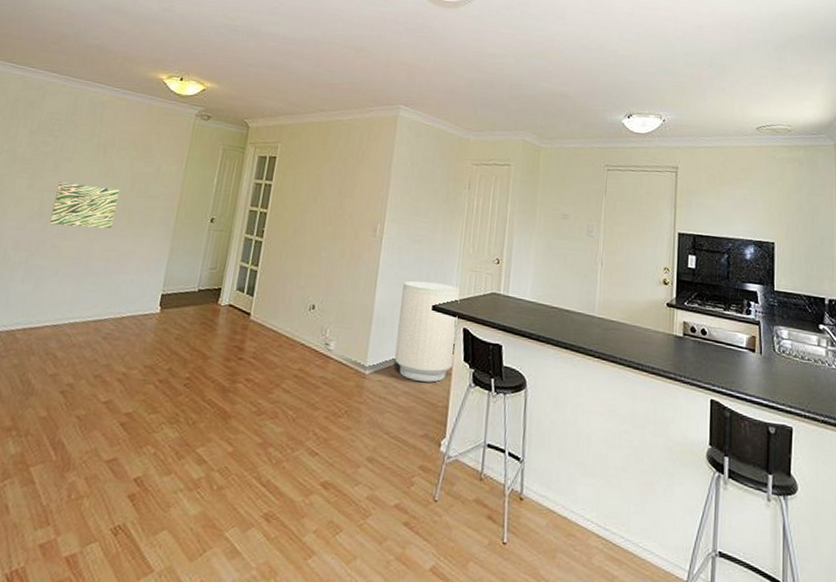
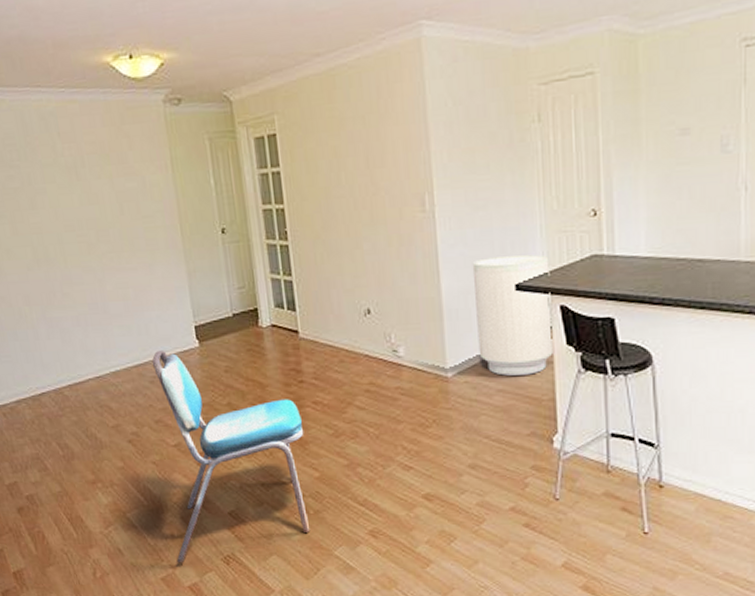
wall art: present [49,182,120,229] -> none [42,215,117,271]
dining chair: none [63,310,232,529] -> present [152,349,311,563]

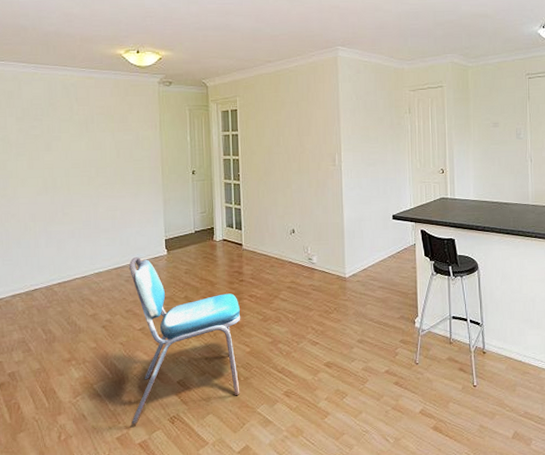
trash can: present [472,255,553,376] -> none [365,196,416,277]

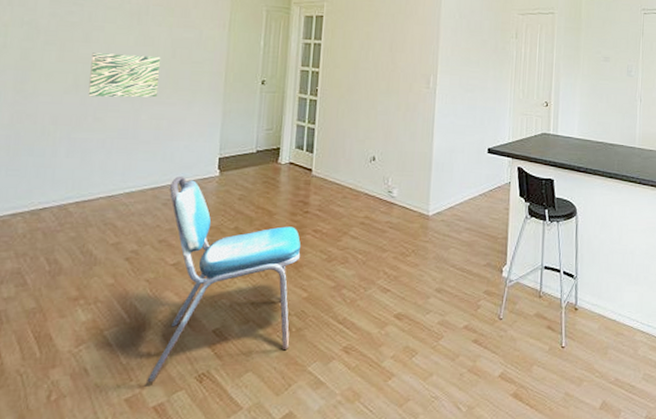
wall art: none [54,158,110,196] -> present [88,52,161,98]

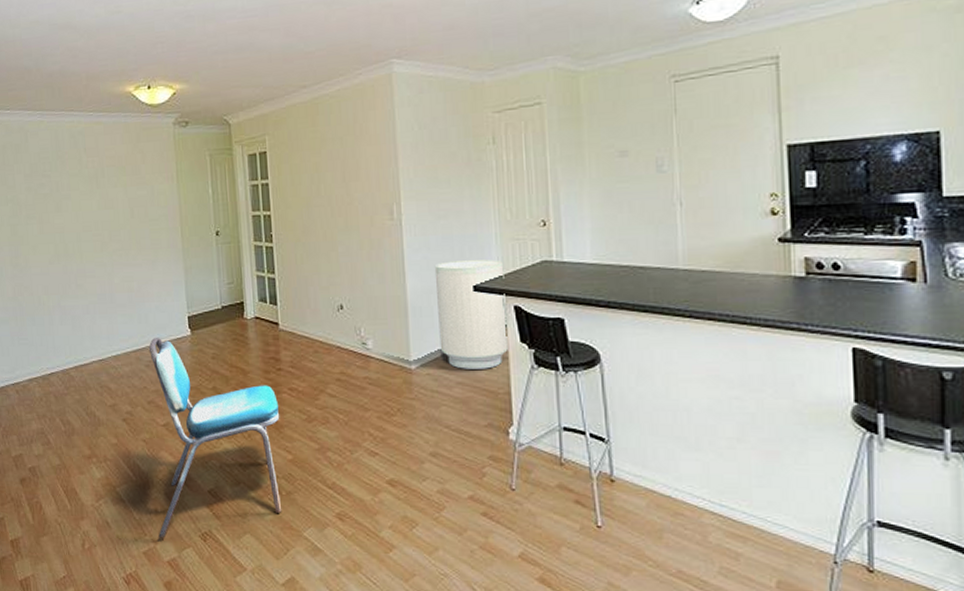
wall art: present [88,52,161,98] -> none [65,218,125,265]
trash can: none [455,127,513,218] -> present [434,259,508,369]

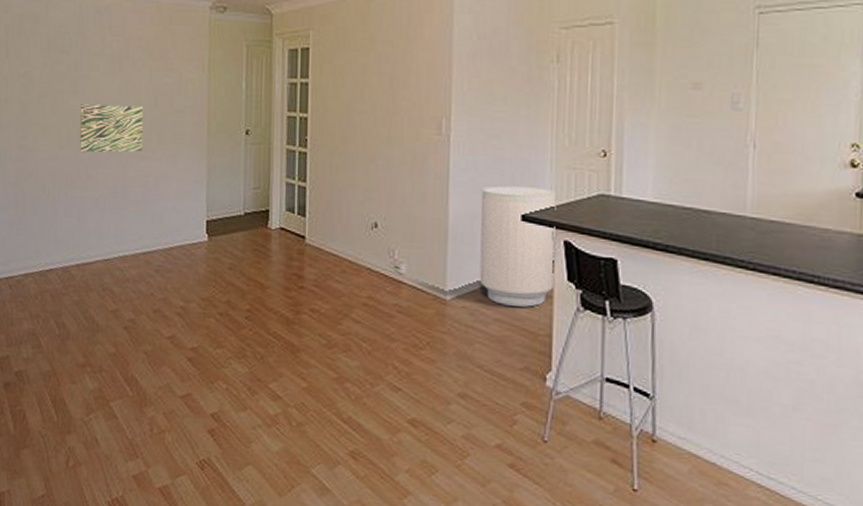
wall art: none [65,218,125,265] -> present [80,104,144,153]
dining chair: present [149,337,282,538] -> none [151,239,298,462]

